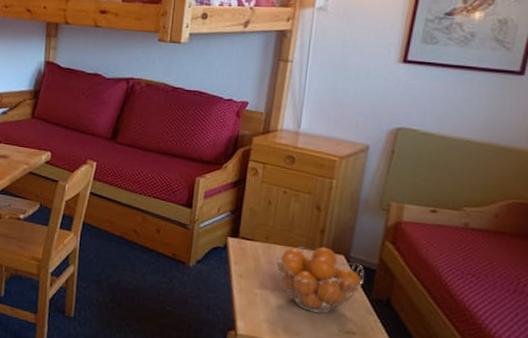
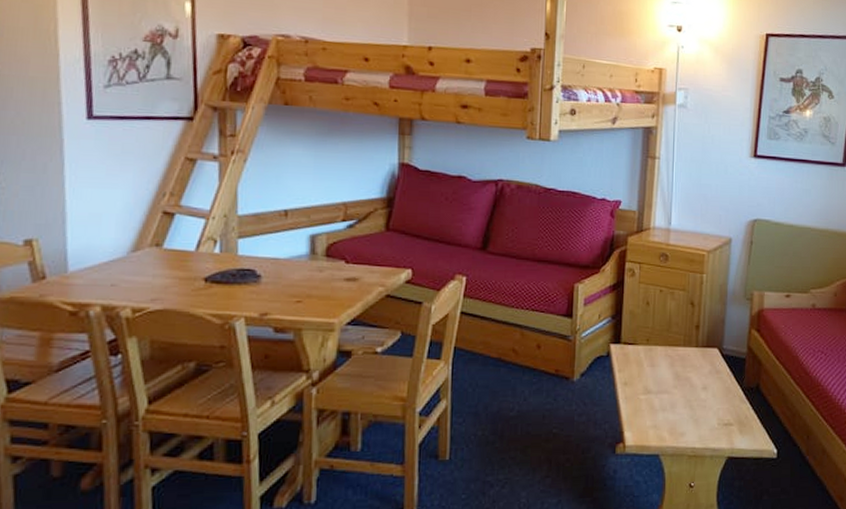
fruit basket: present [276,246,364,314] -> none [658,342,736,410]

